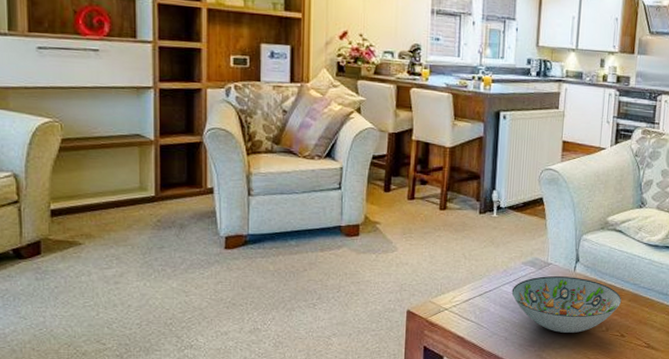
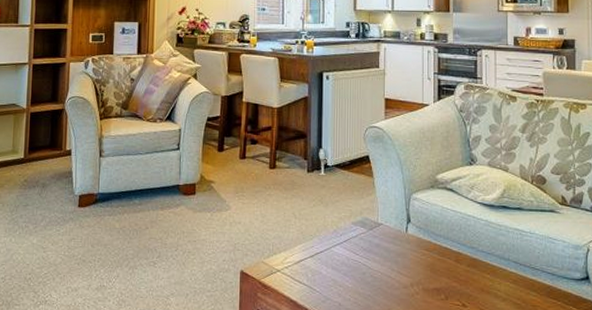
decorative bowl: present [511,276,622,333] -> none [343,237,460,300]

